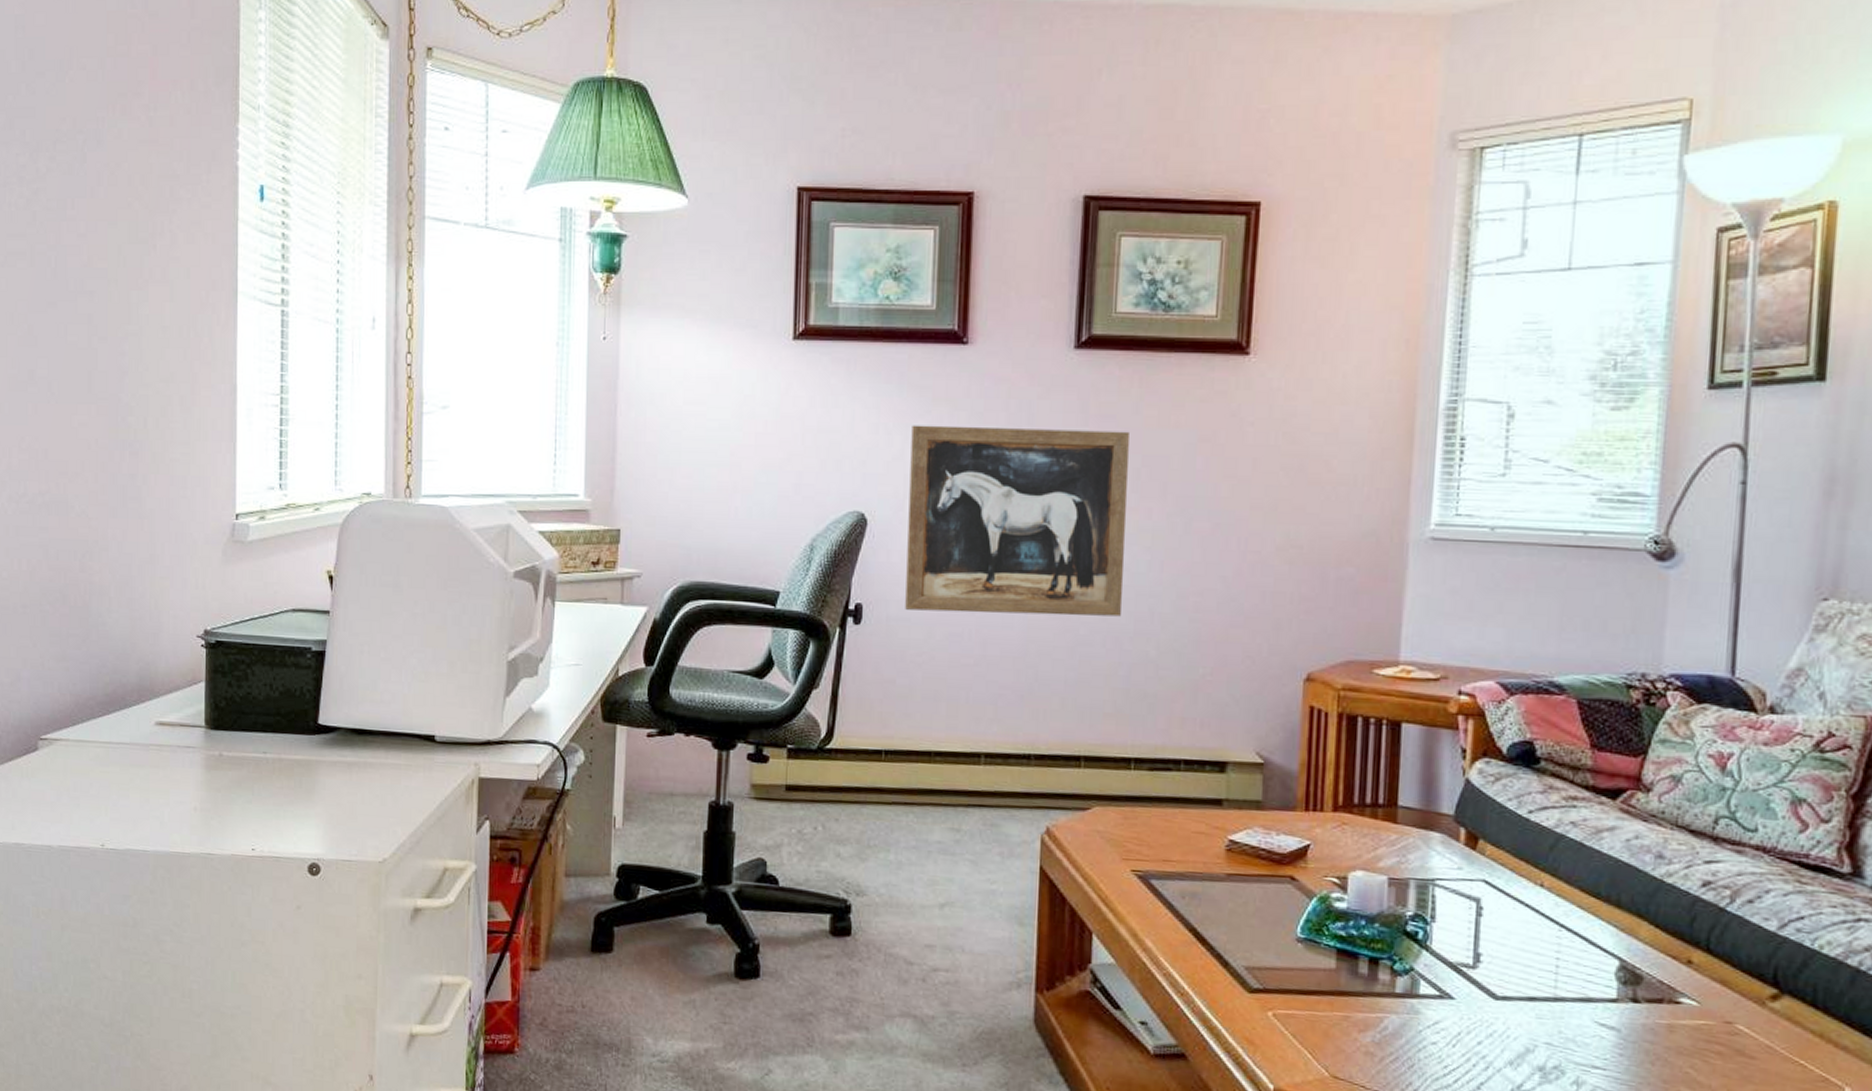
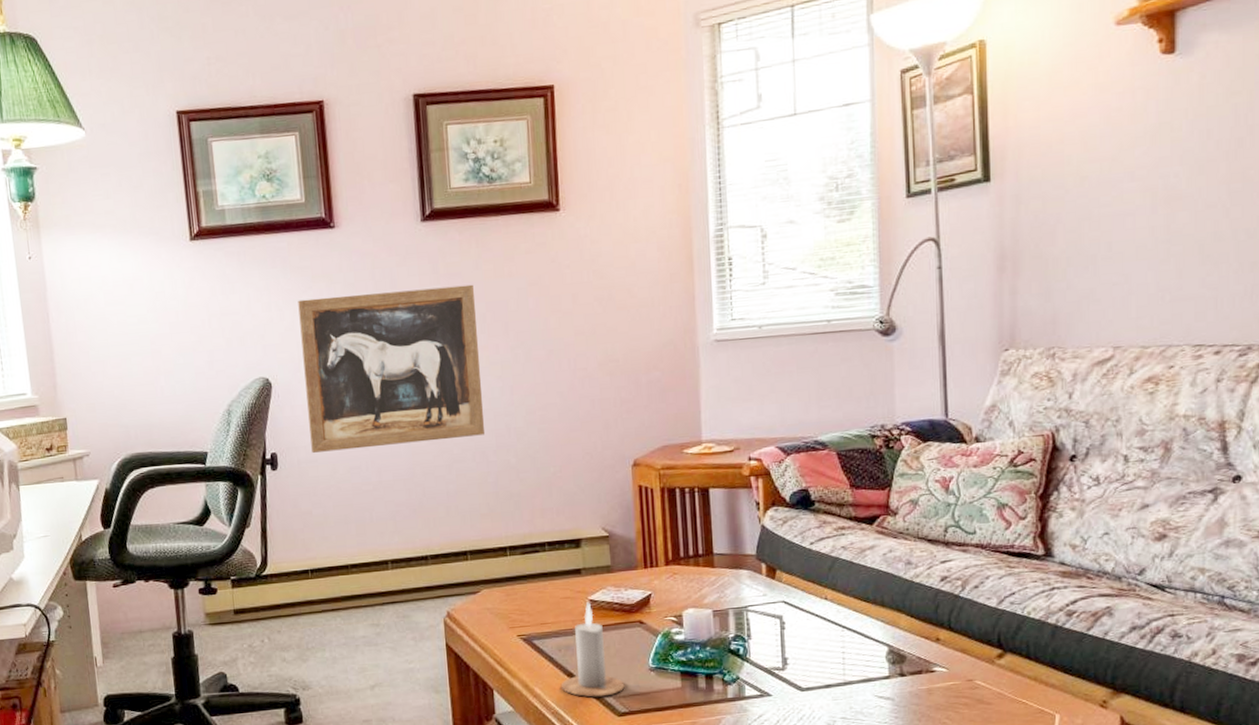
candle: none [1179,842,1262,965] -> present [560,602,625,697]

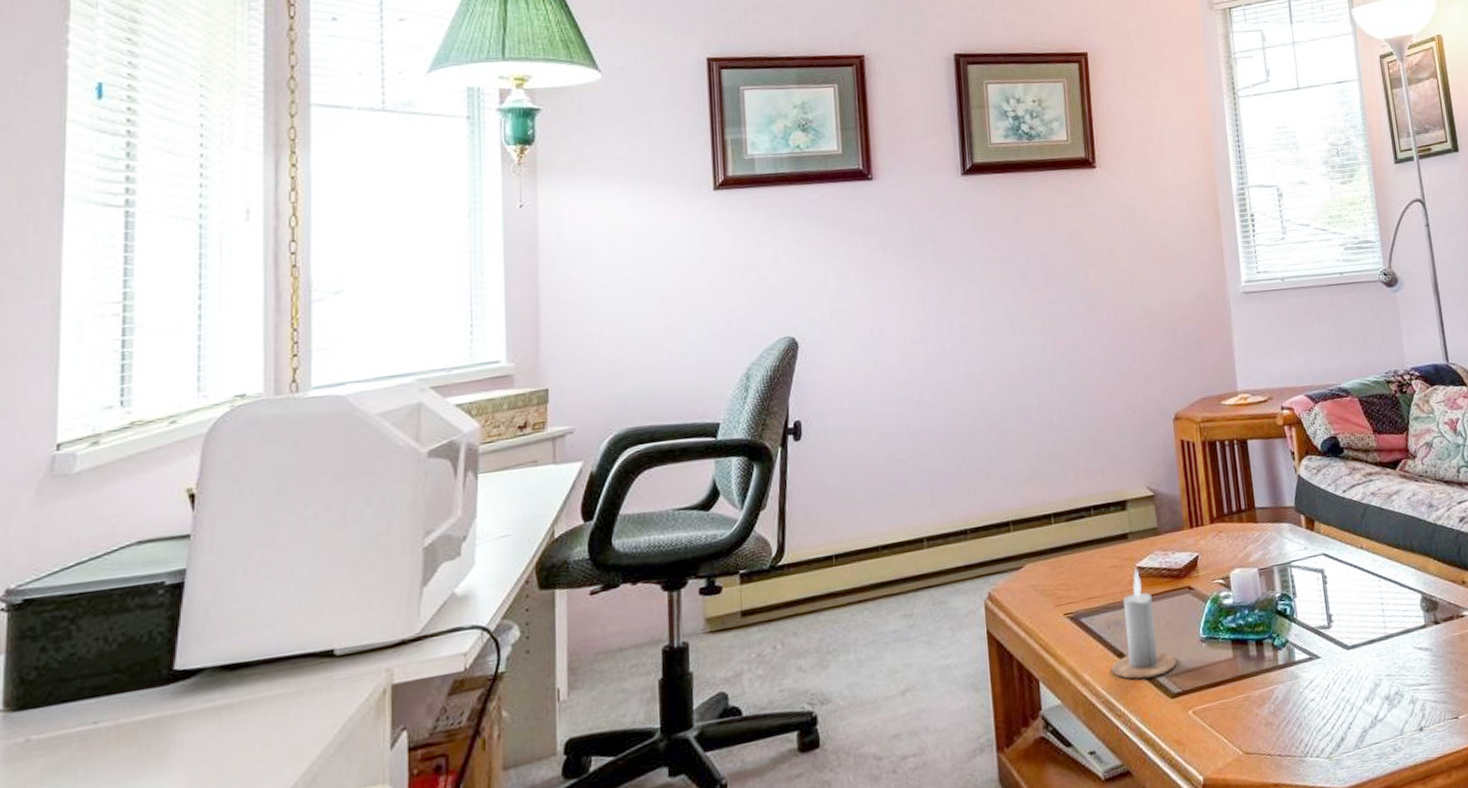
wall art: present [298,284,485,453] -> none [831,238,1027,419]

